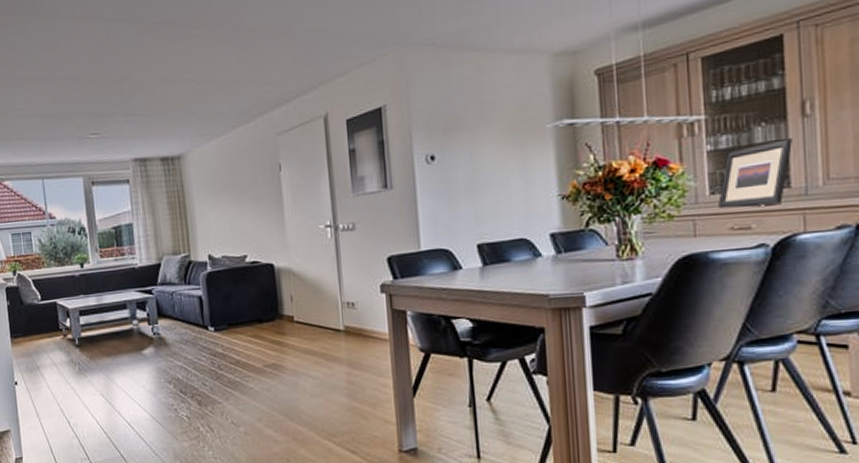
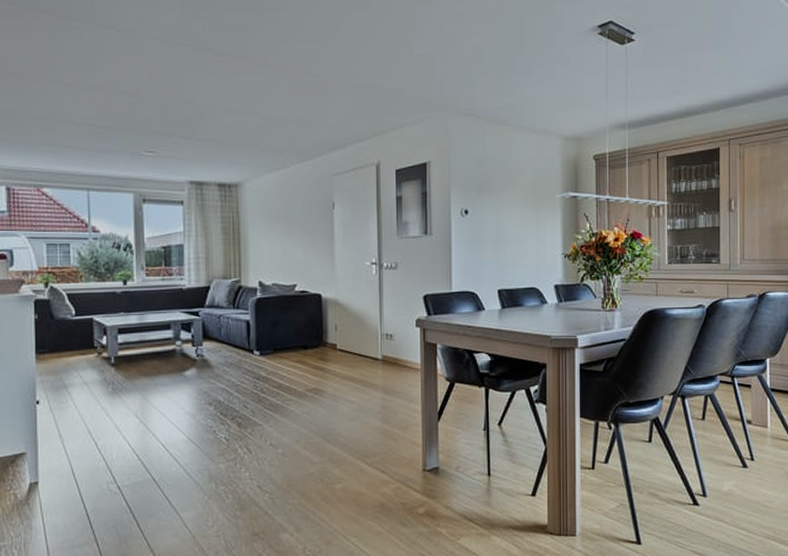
picture frame: present [718,138,792,209] -> none [673,226,722,275]

